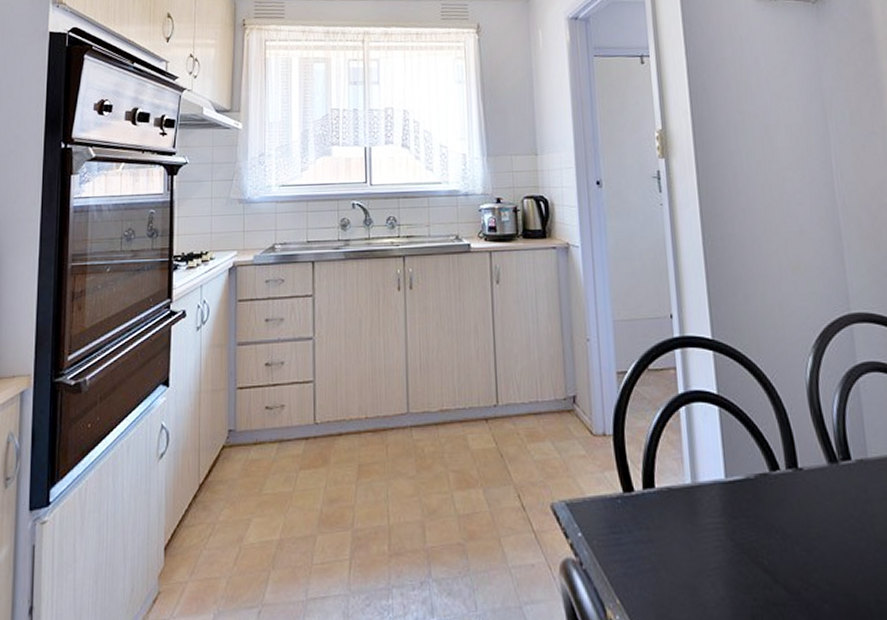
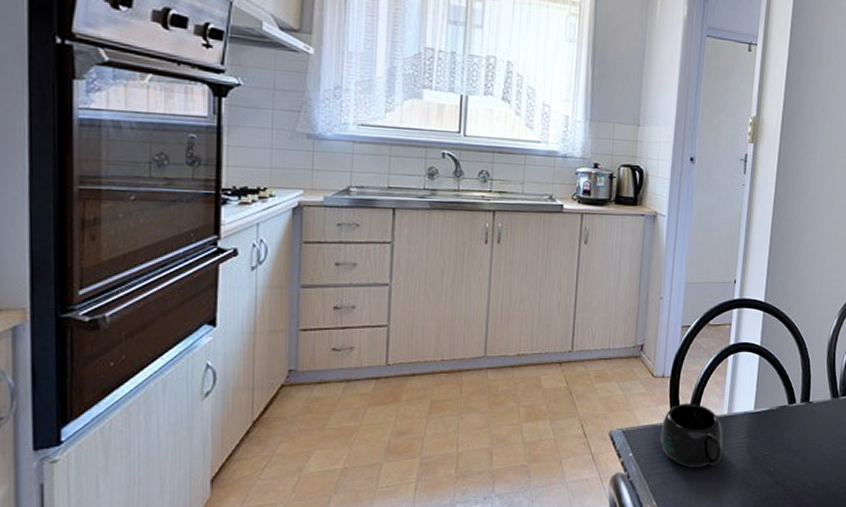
mug: none [611,469,693,555] -> present [660,404,723,468]

